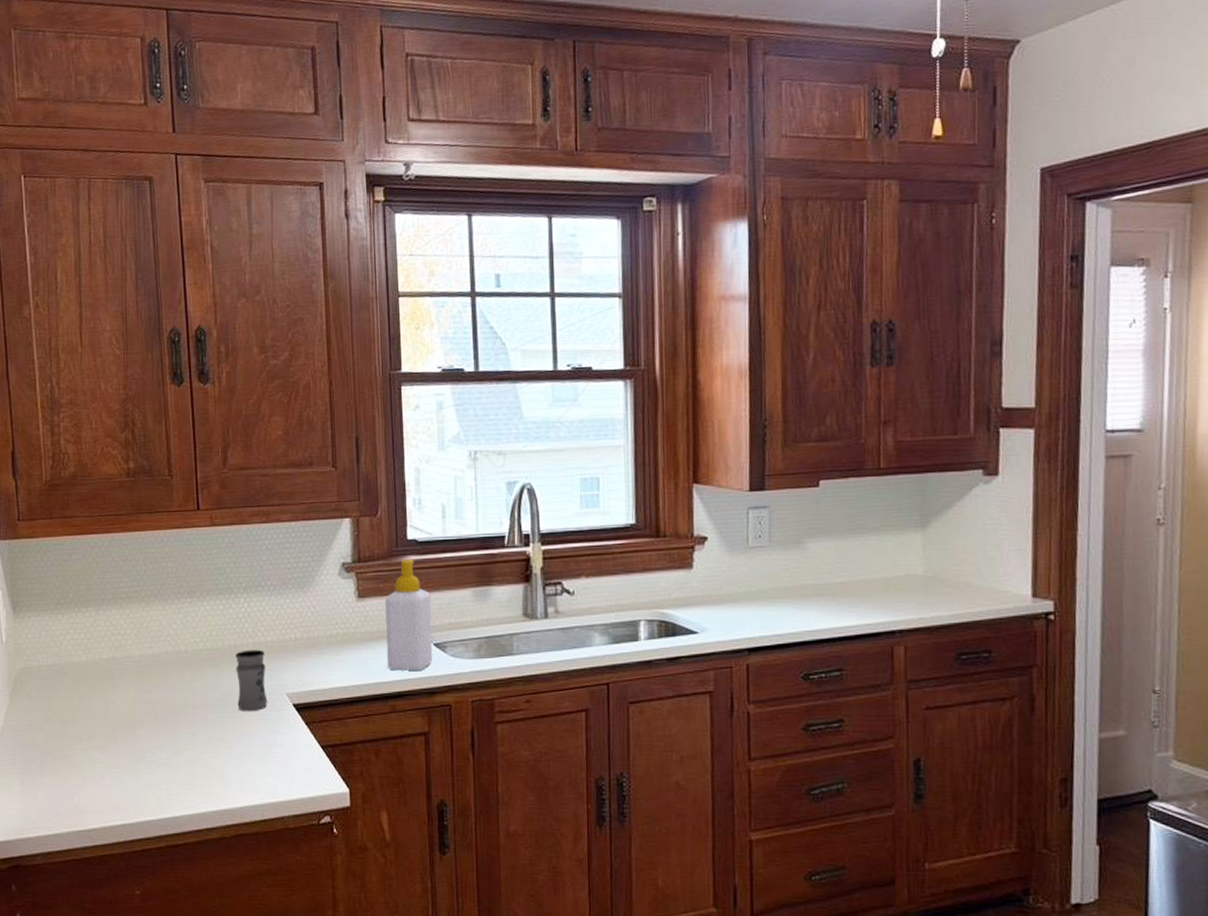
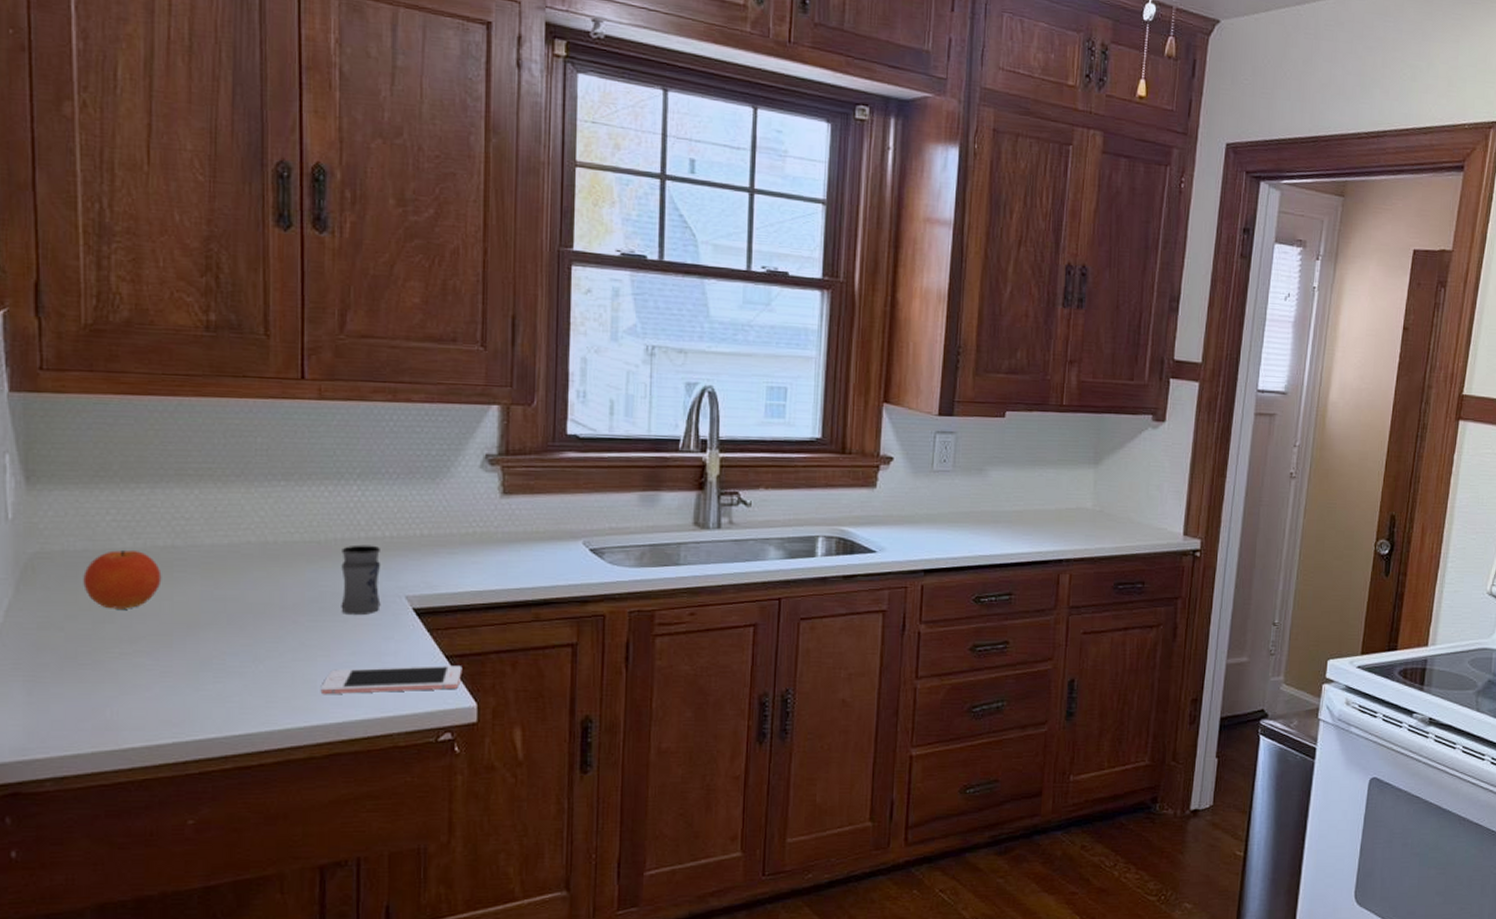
fruit: none [54,663,107,712] -> present [83,550,162,609]
cell phone: none [226,755,336,783] -> present [320,666,463,695]
soap bottle: present [385,559,432,671] -> none [532,456,590,577]

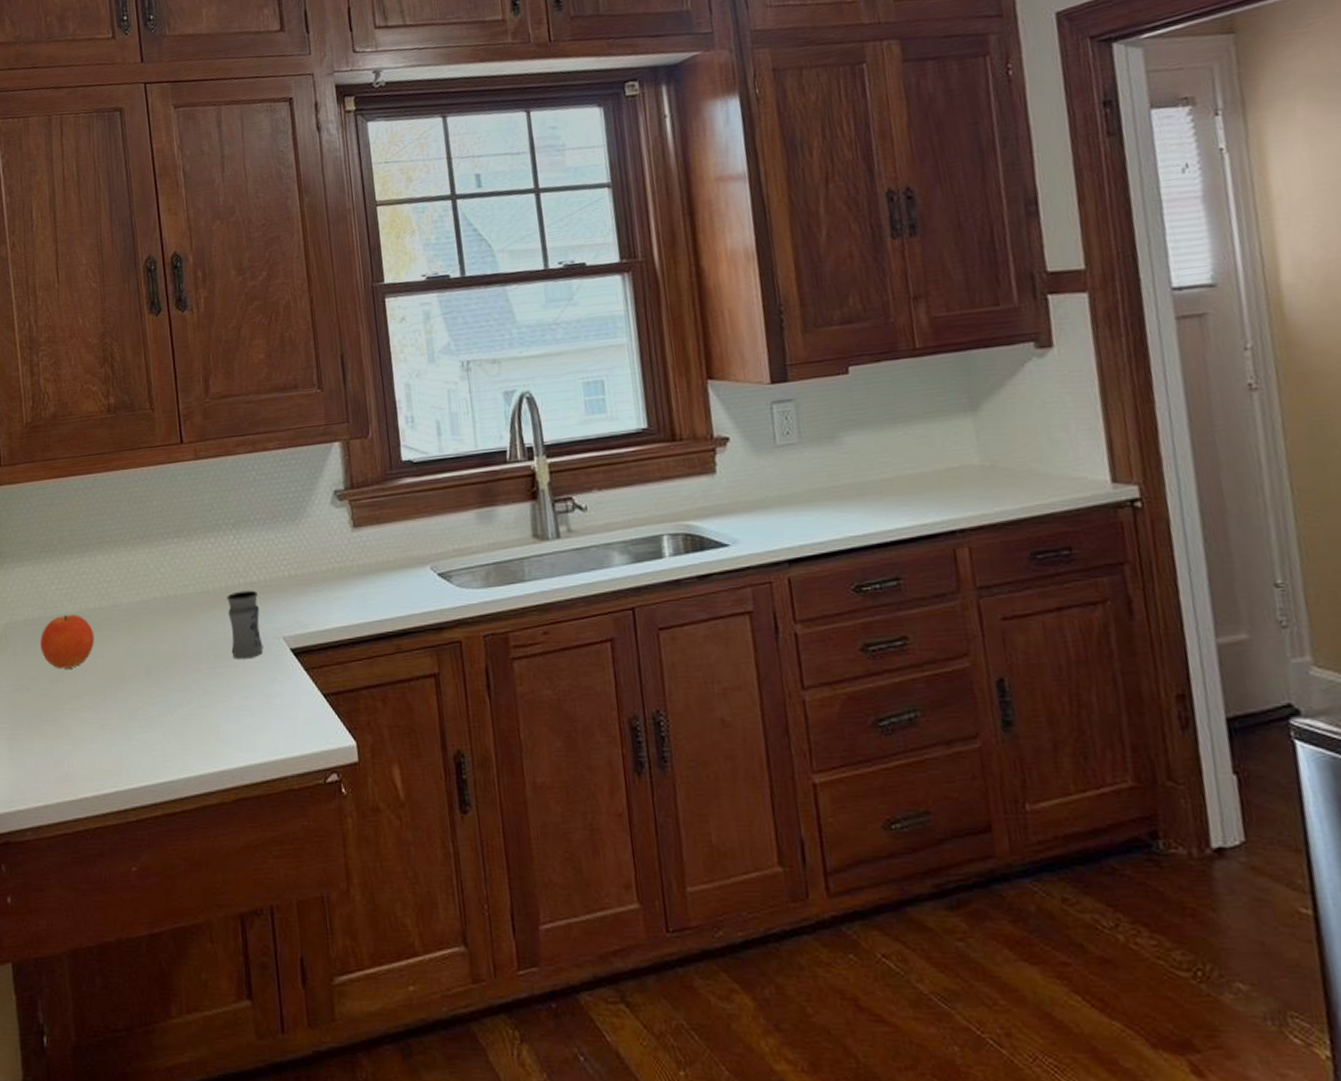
cell phone: present [320,666,463,695] -> none [223,704,340,740]

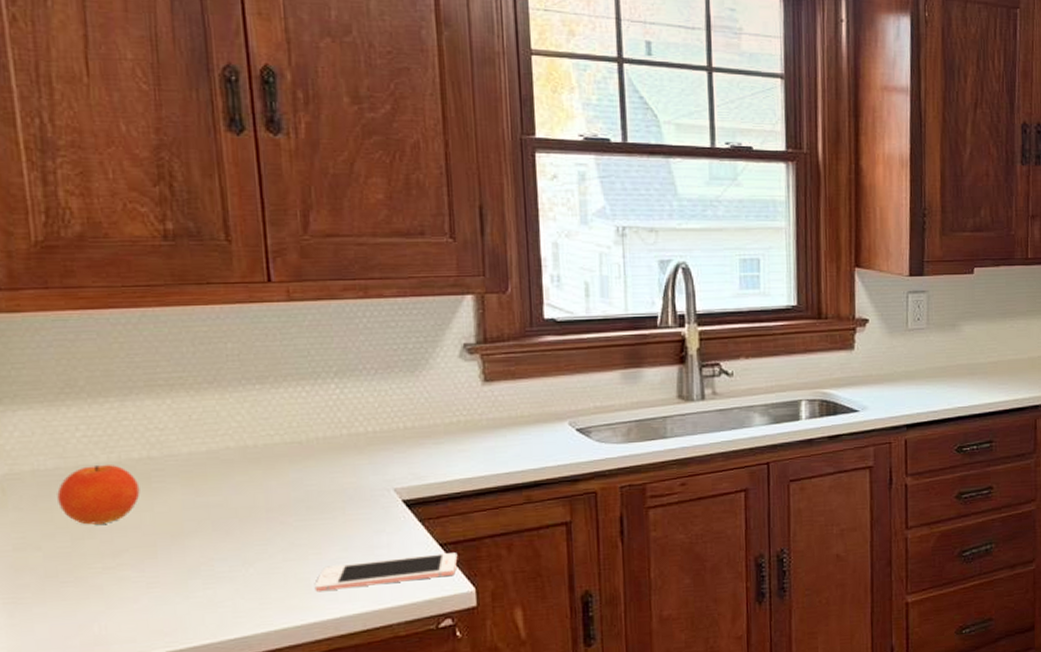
cell phone: none [223,704,340,740] -> present [314,553,458,593]
jar: present [227,590,264,660] -> none [324,441,369,512]

